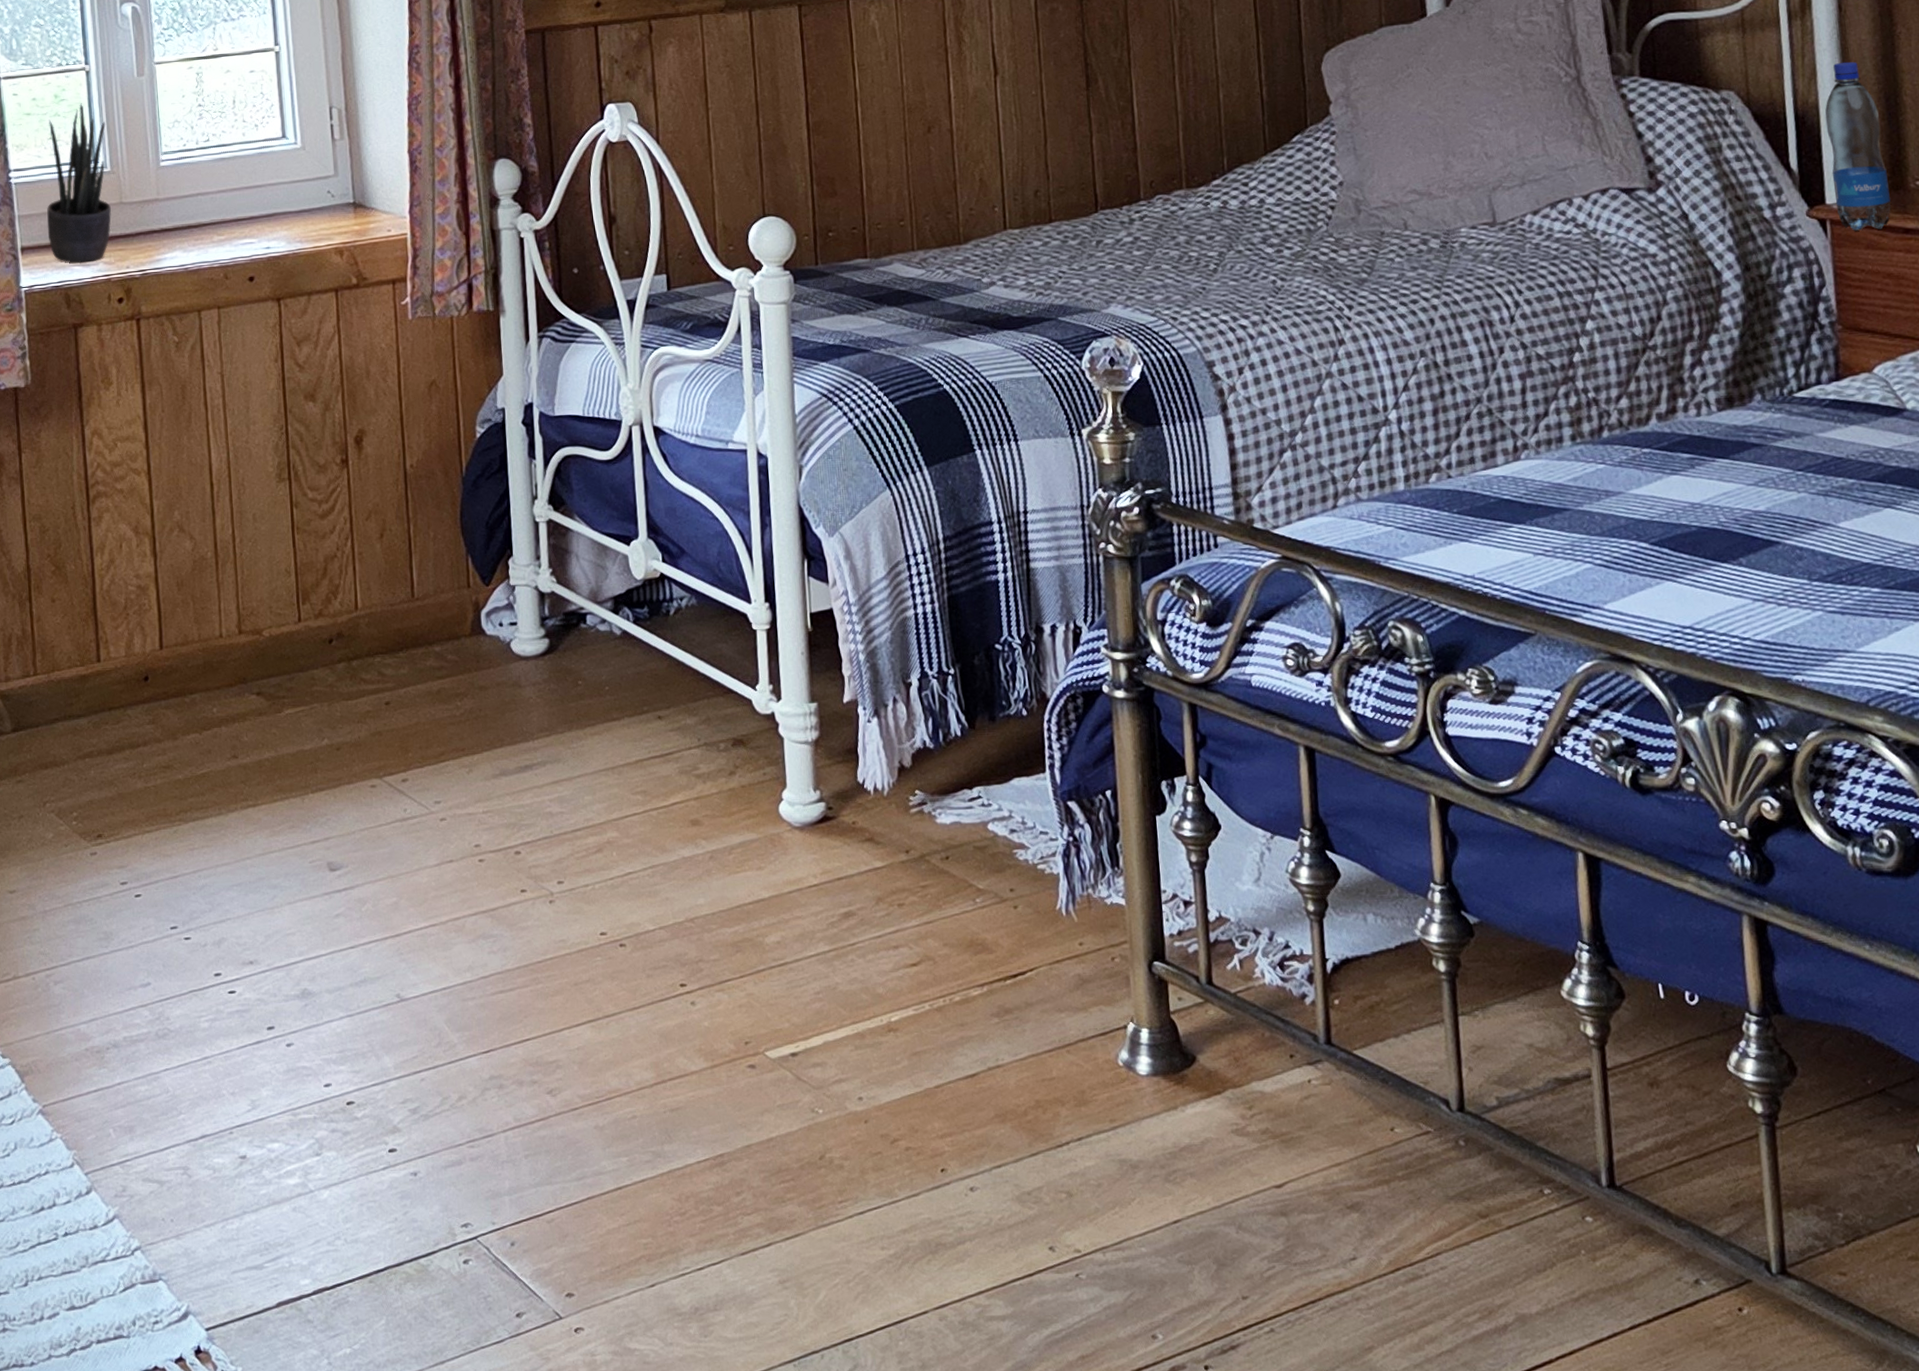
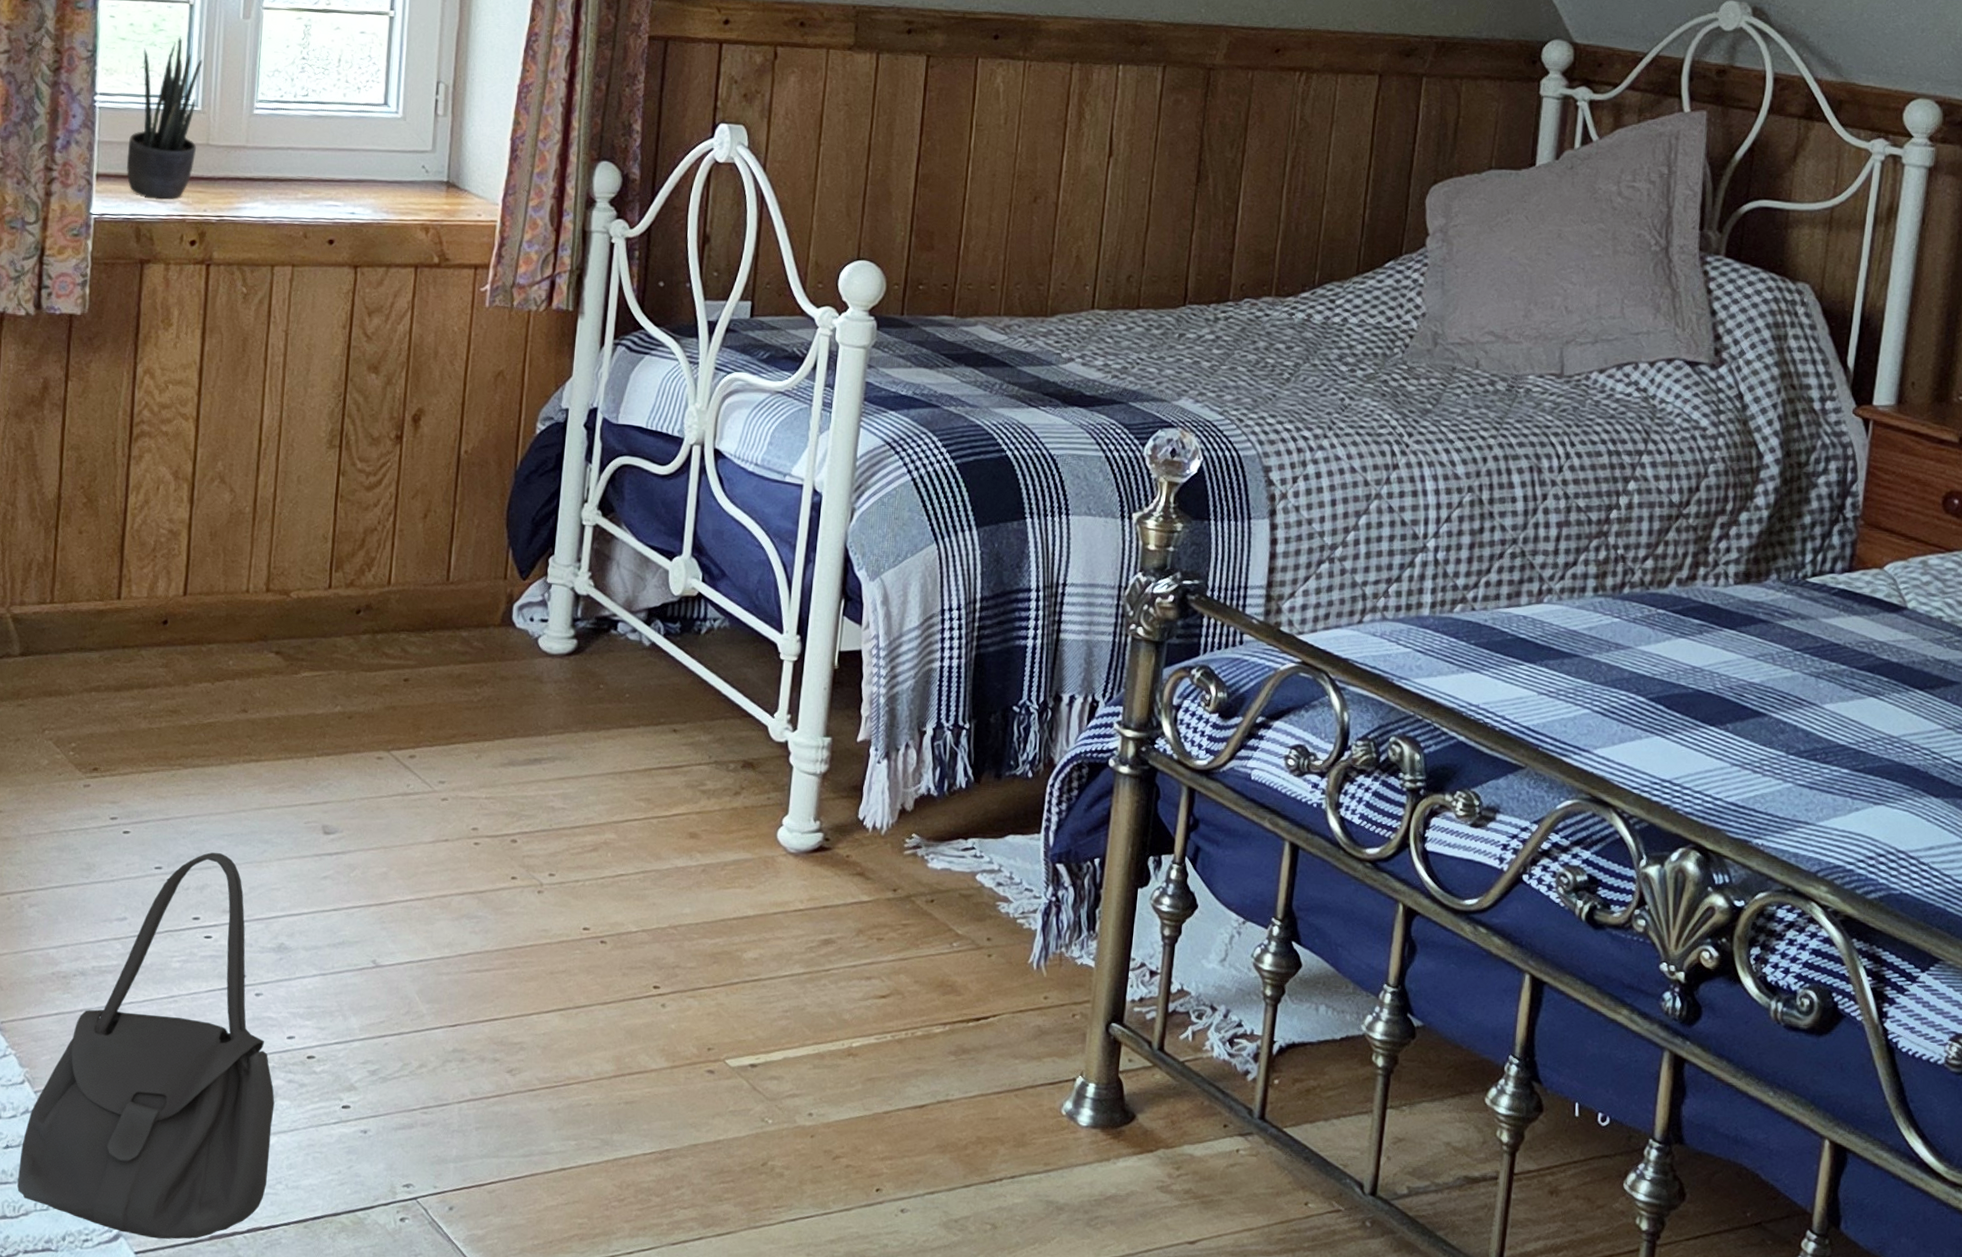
handbag: none [80,905,326,1312] -> present [17,852,275,1239]
bottle: present [1825,61,1891,231] -> none [1882,272,1939,437]

